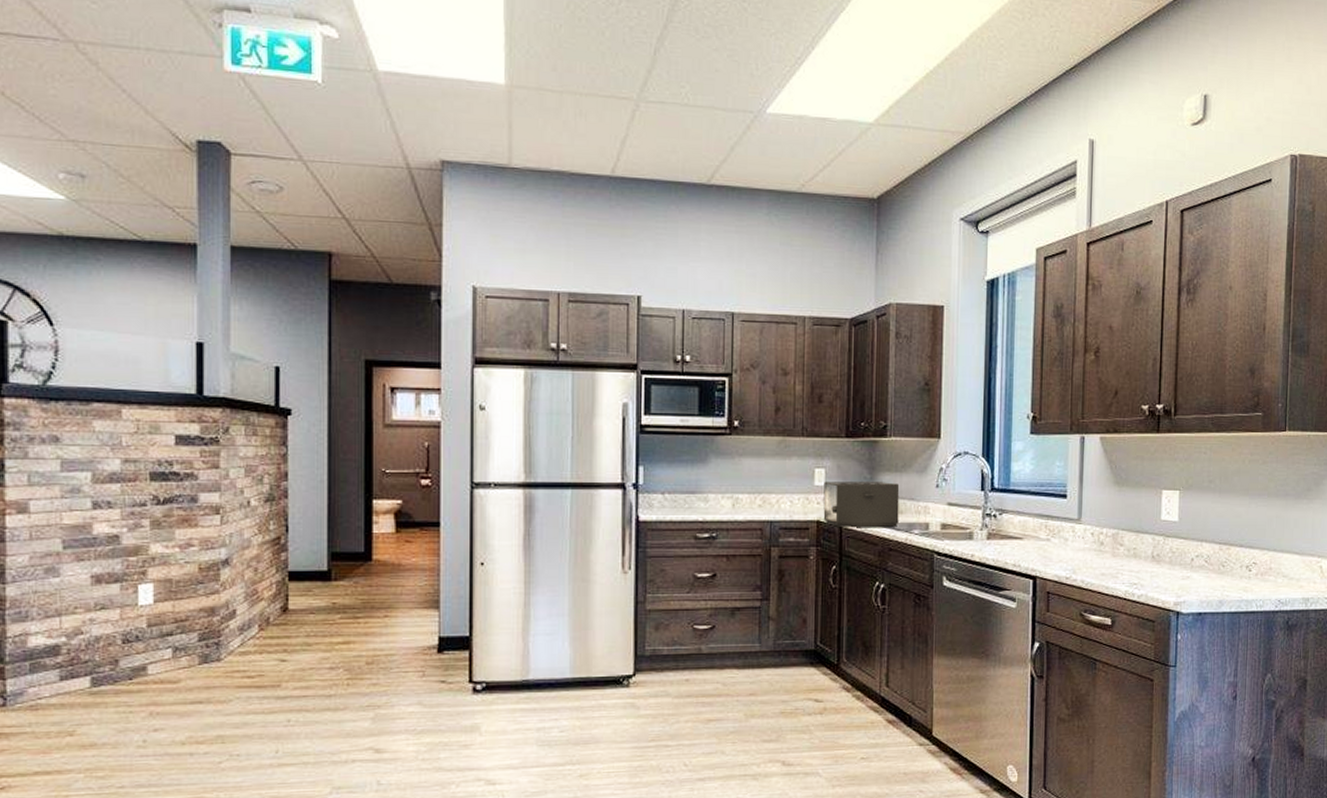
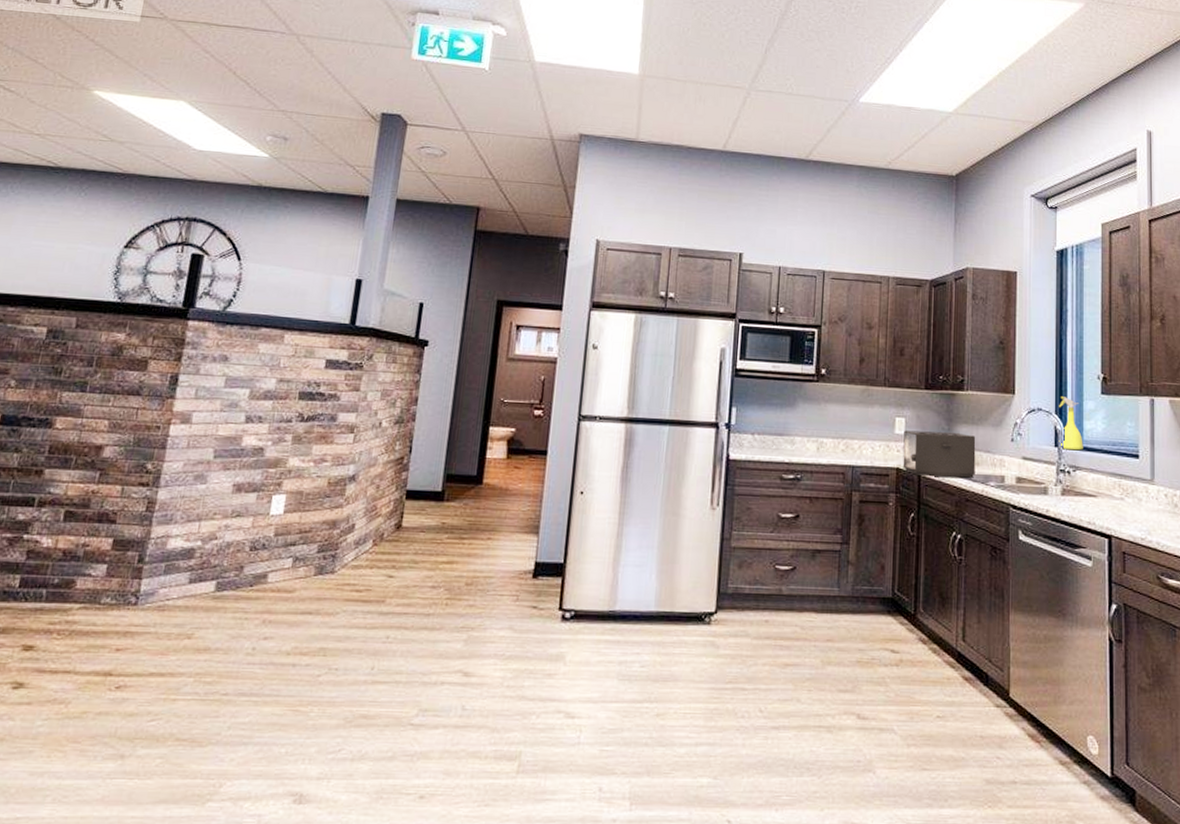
spray bottle: none [985,438,1011,494] -> present [1059,396,1083,451]

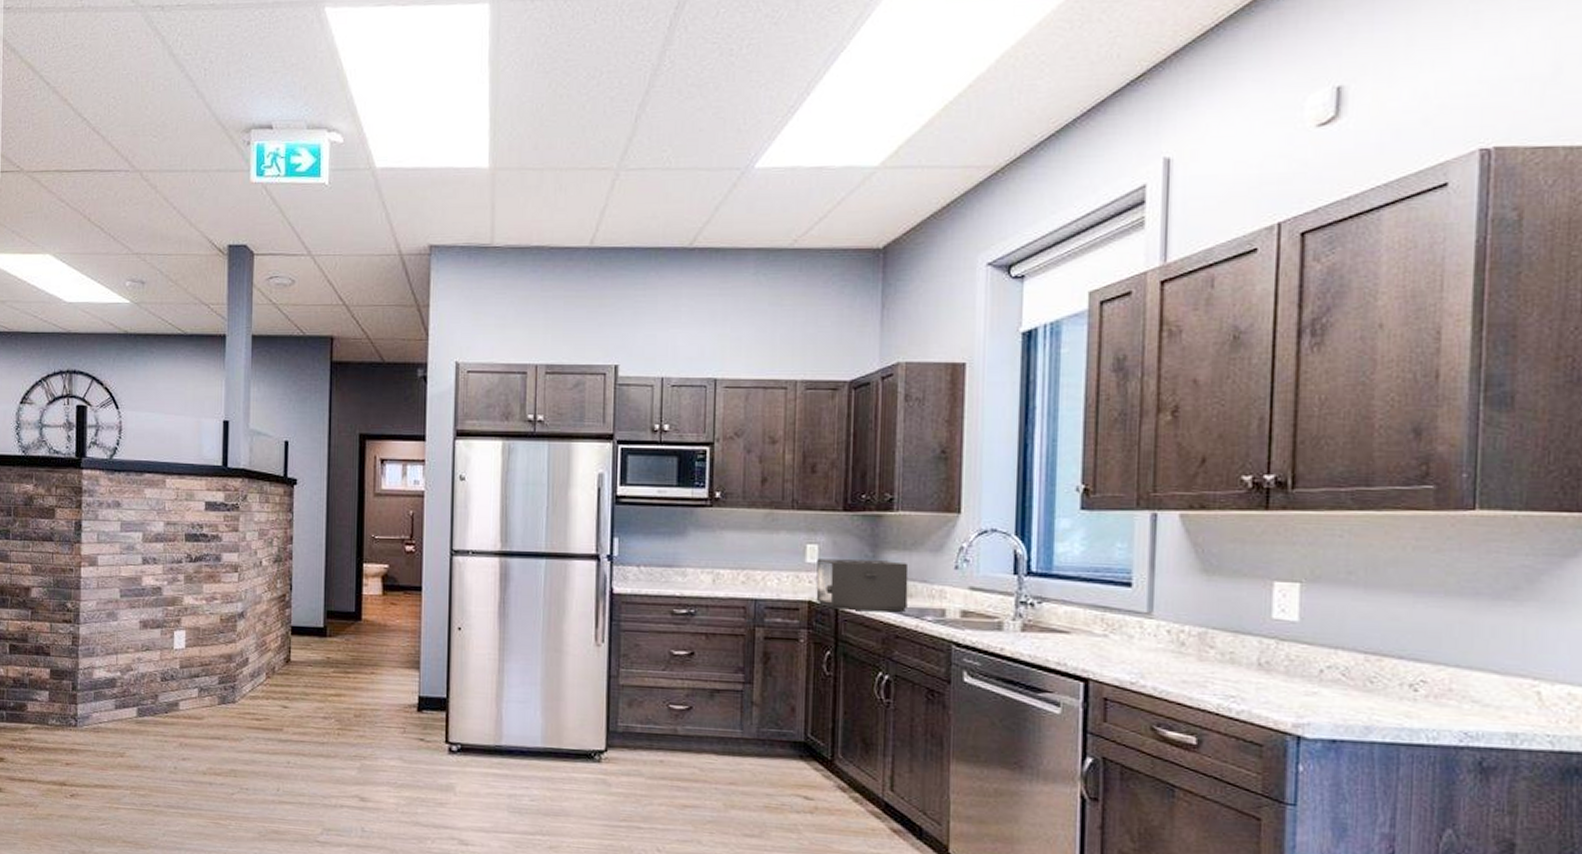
spray bottle: present [1059,396,1083,451] -> none [1019,514,1053,579]

